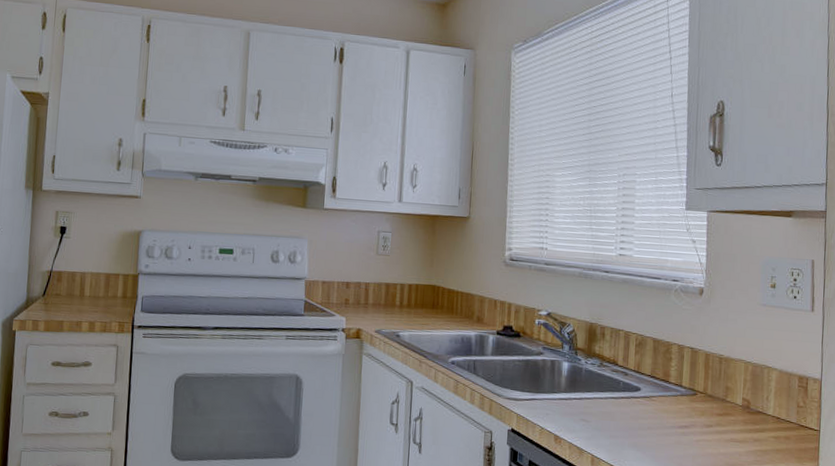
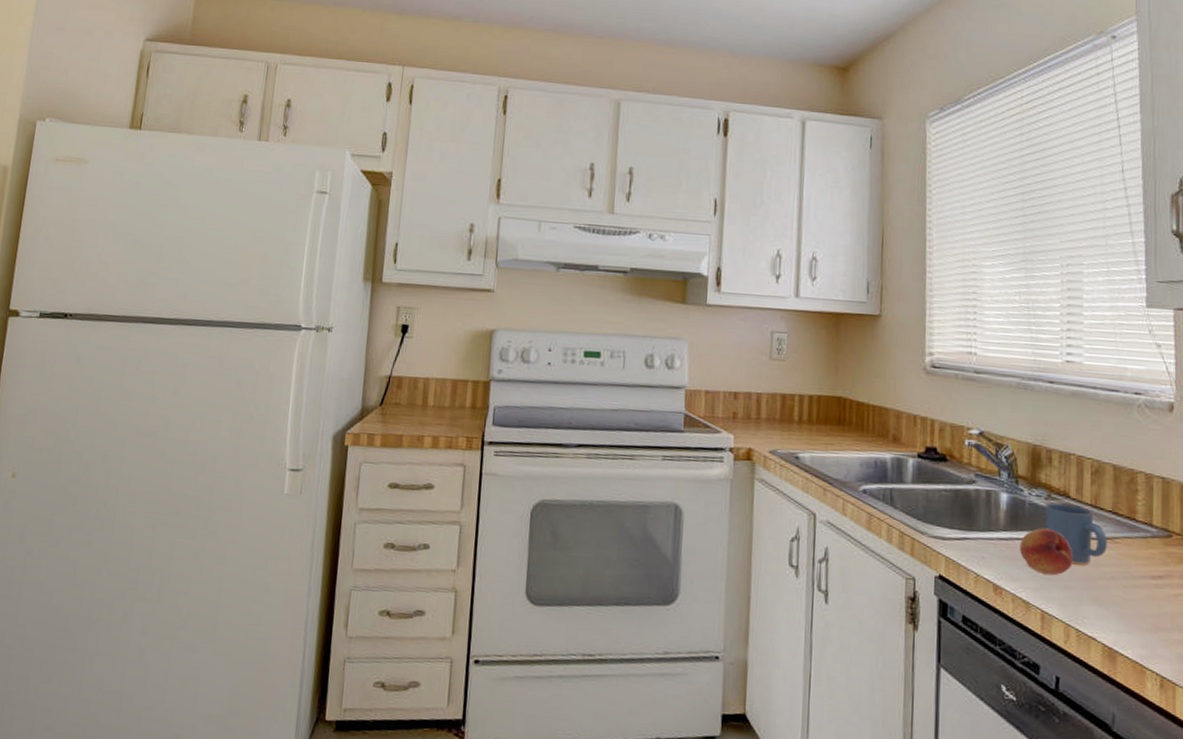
fruit: none [576,389,618,428] -> present [1020,527,1073,576]
mug: none [597,369,646,419] -> present [1044,502,1107,566]

